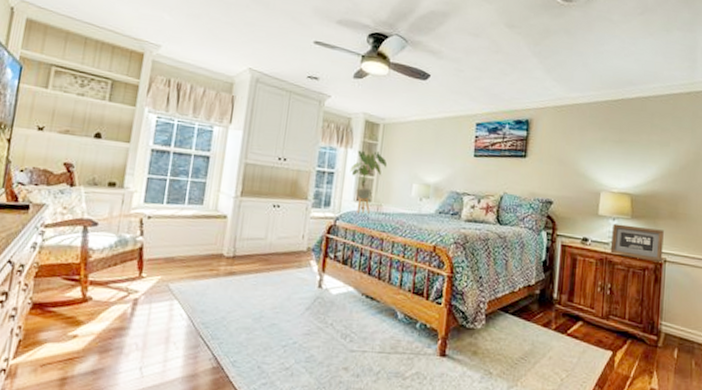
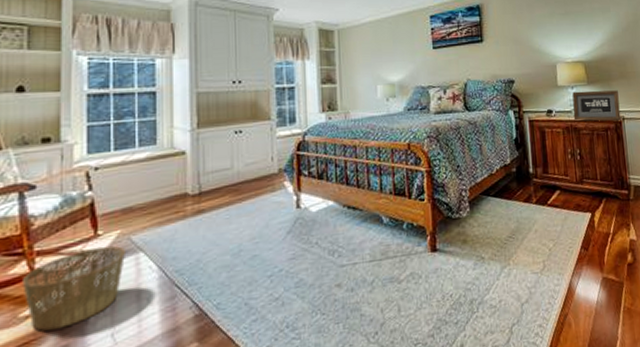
basket: none [74,287,163,353] -> present [22,246,125,331]
house plant: present [349,150,388,214] -> none [310,59,349,125]

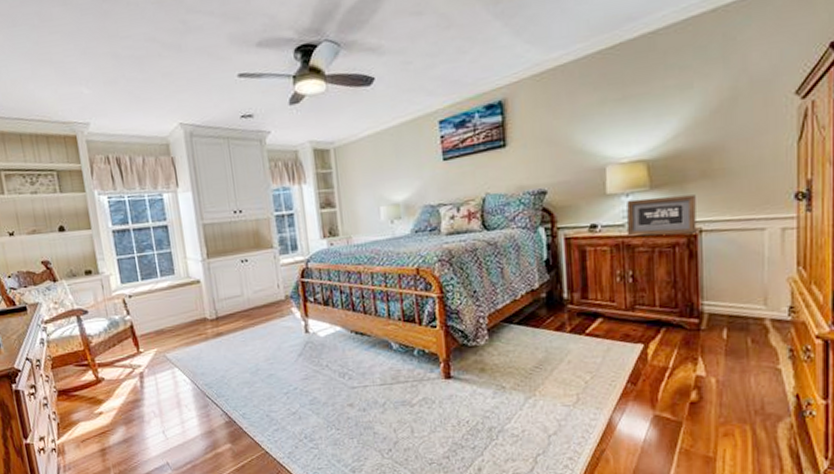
basket: present [22,246,125,331] -> none [92,361,164,425]

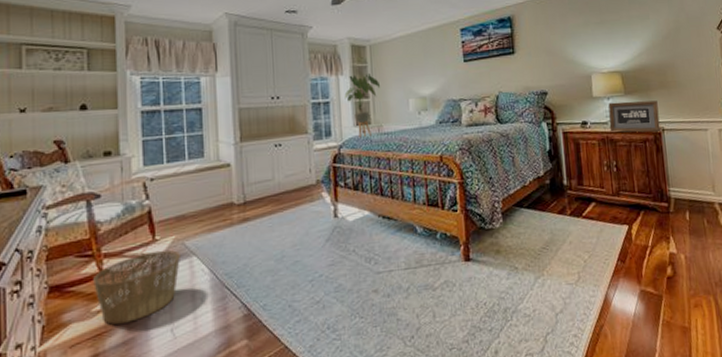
basket: none [92,361,164,425] -> present [93,250,180,325]
house plant: none [309,180,348,252] -> present [344,74,381,138]

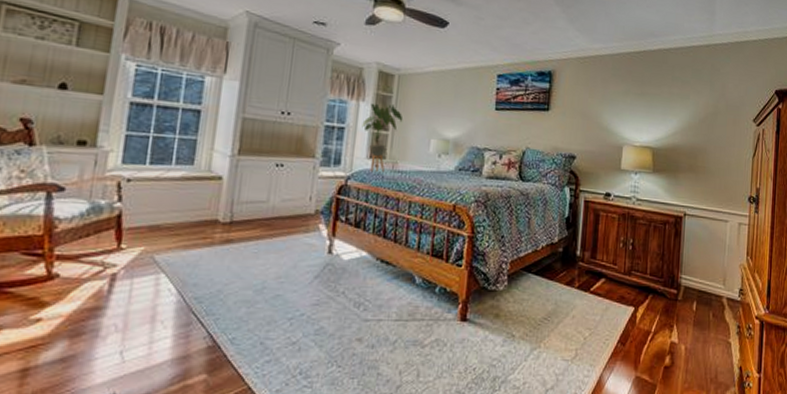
basket: present [93,250,180,325] -> none [37,260,147,337]
picture frame: present [608,100,661,133] -> none [632,178,684,216]

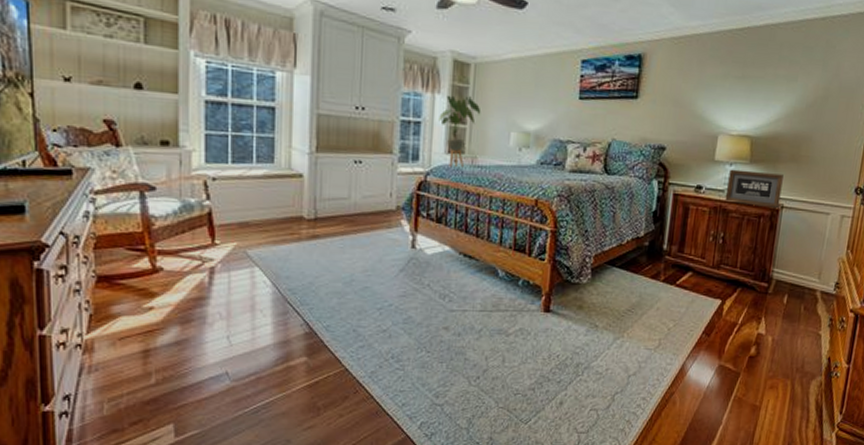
picture frame: none [632,178,684,216] -> present [725,169,784,209]

